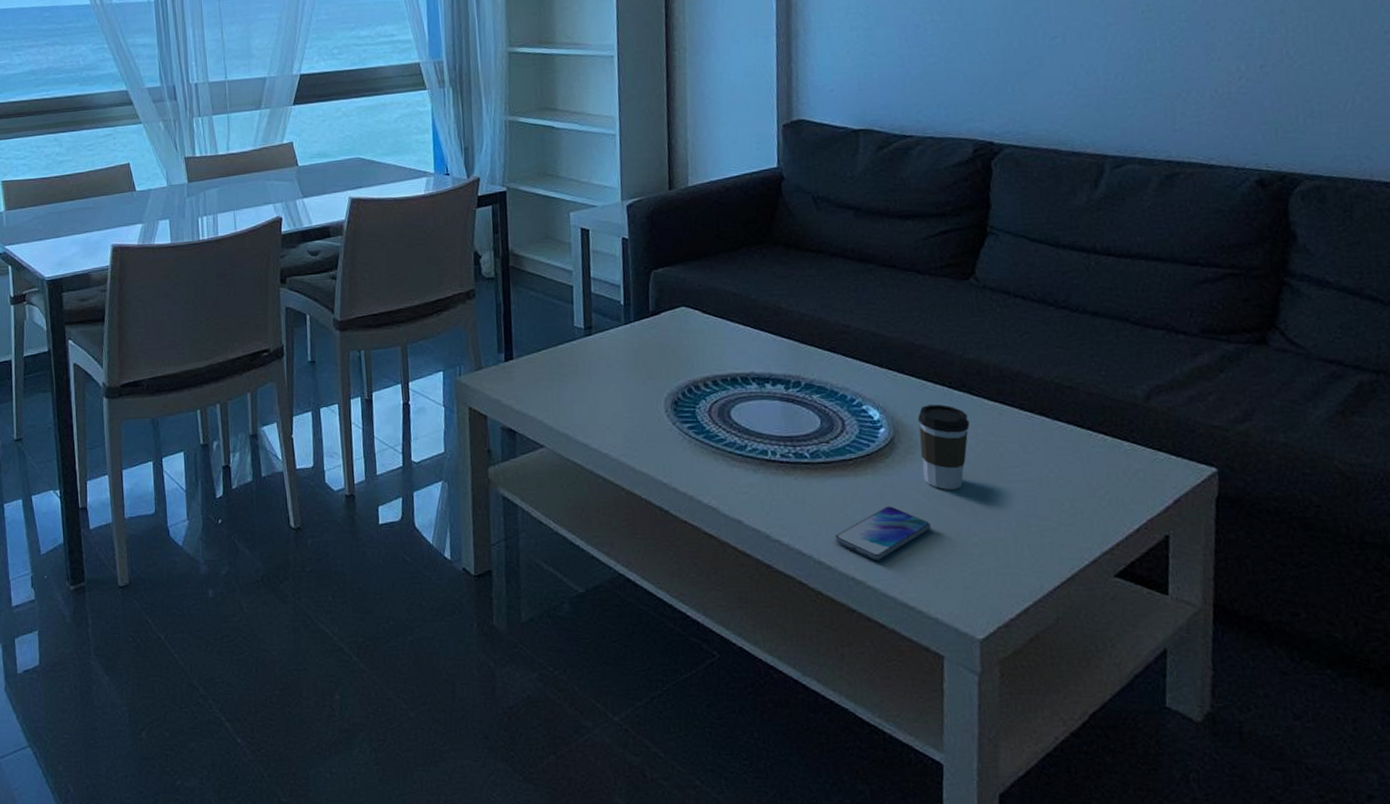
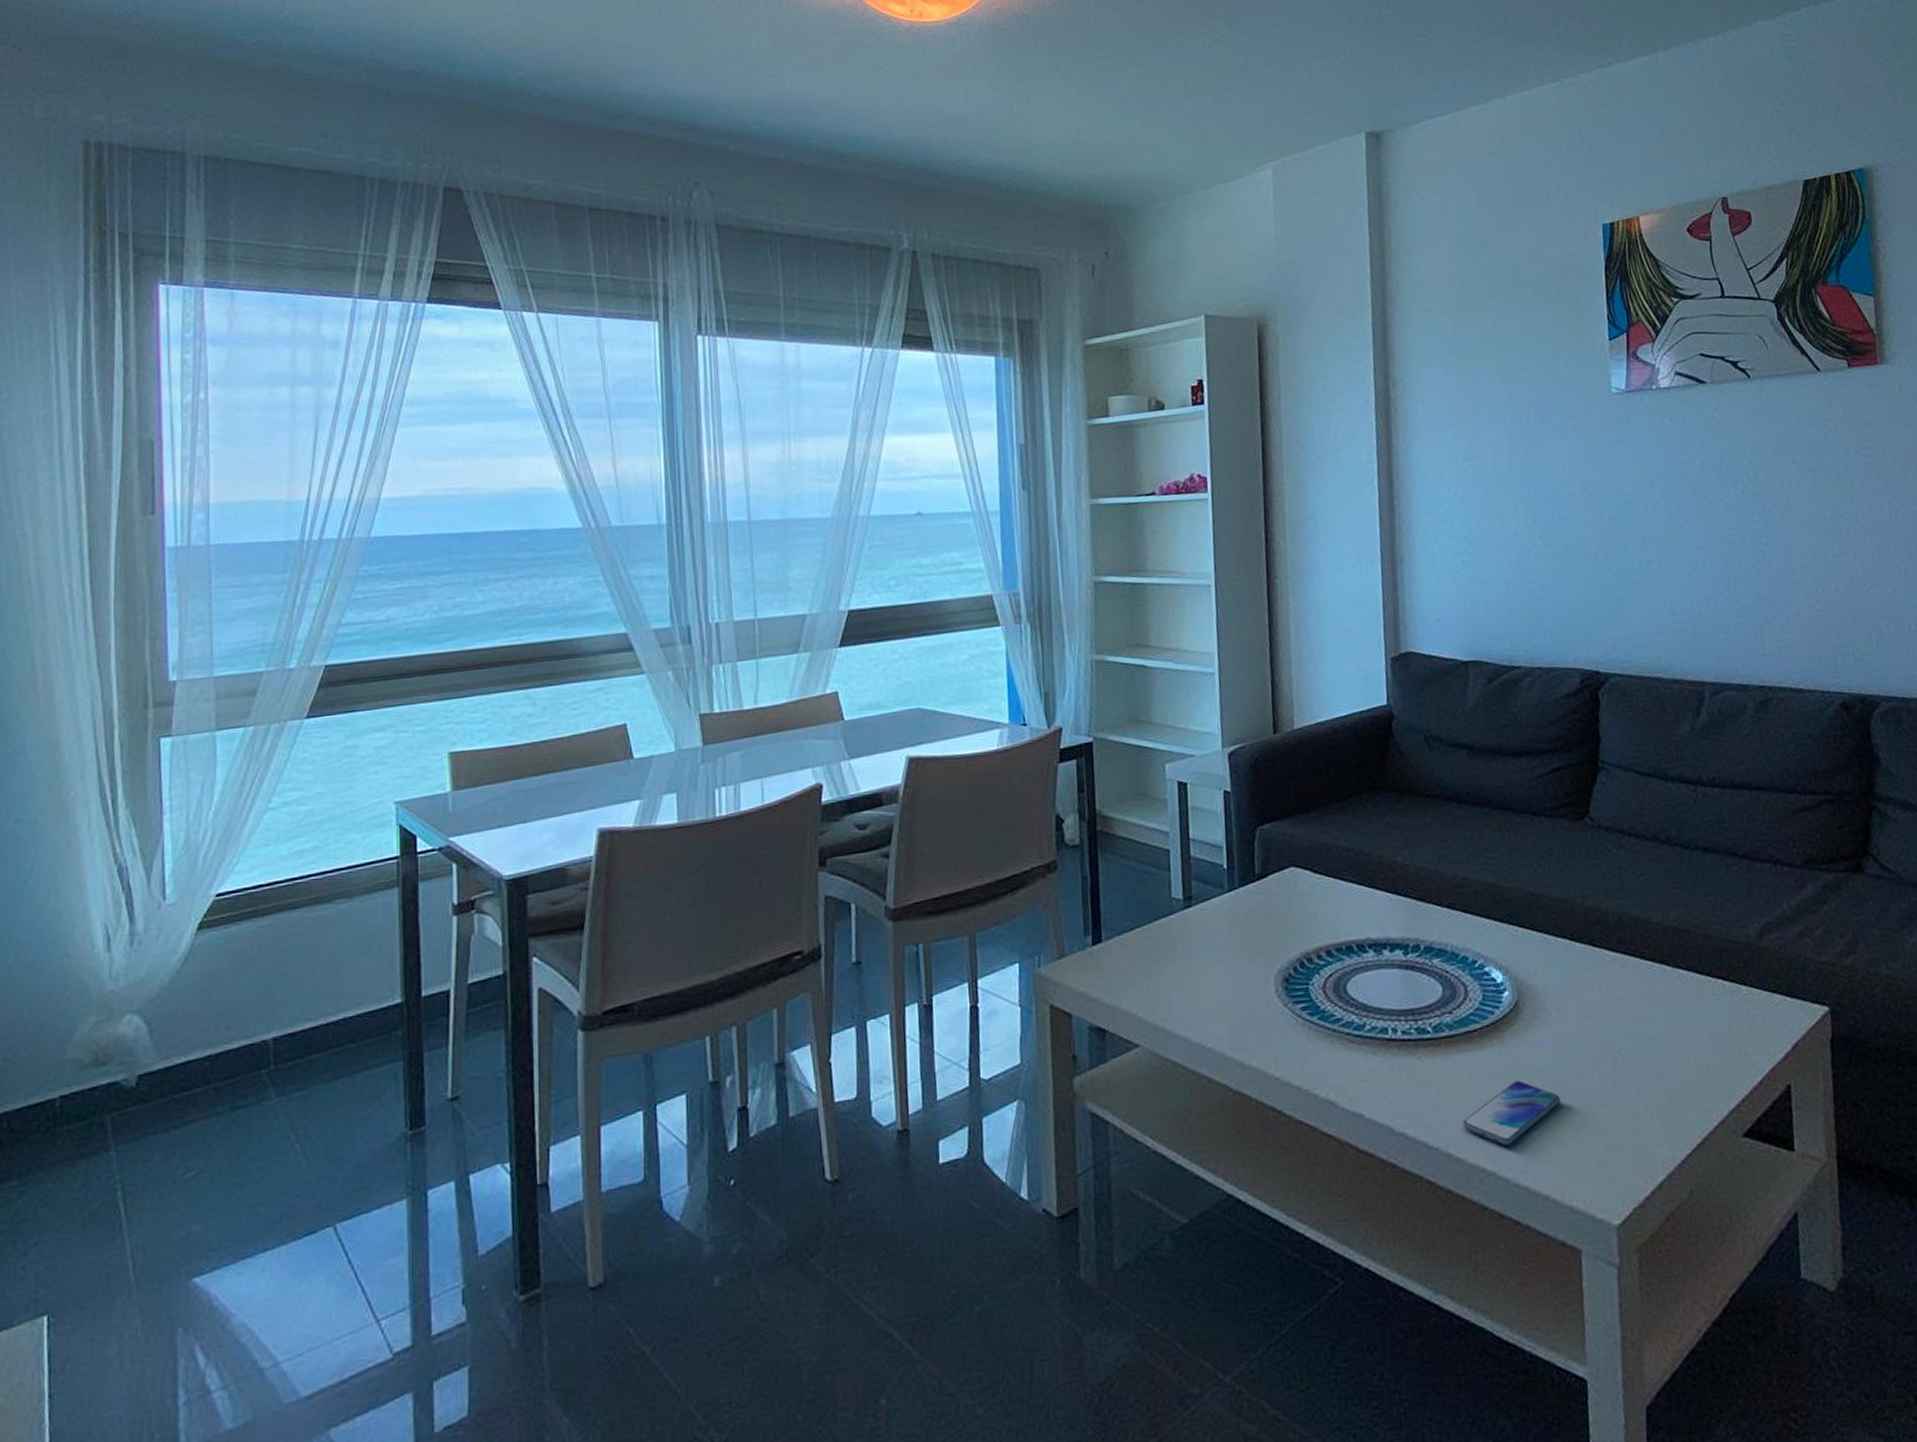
coffee cup: present [918,404,970,490] -> none [1541,959,1594,1056]

